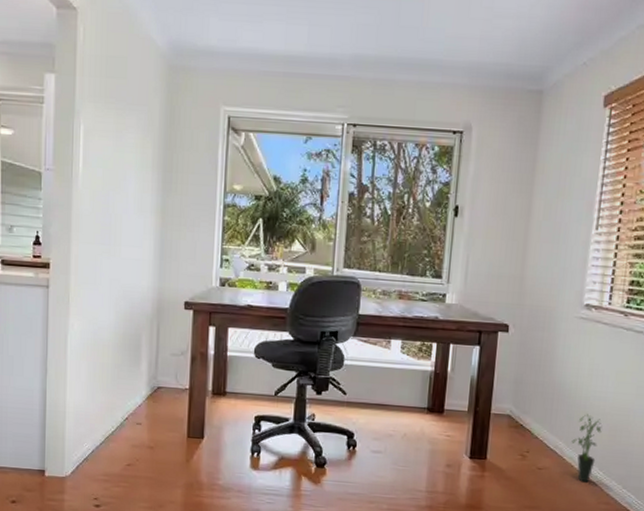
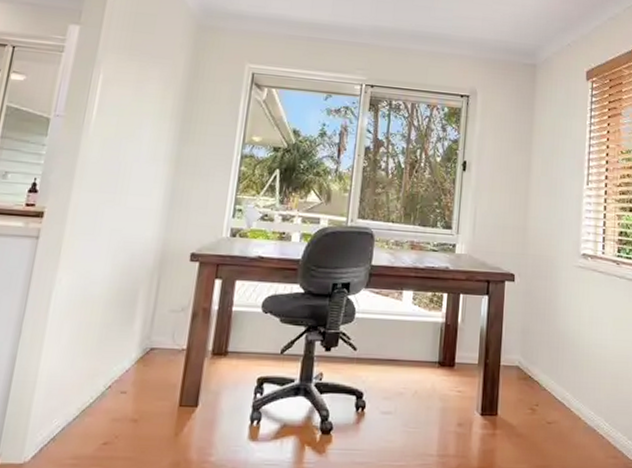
potted plant: present [571,414,602,483] -> none [578,362,605,435]

